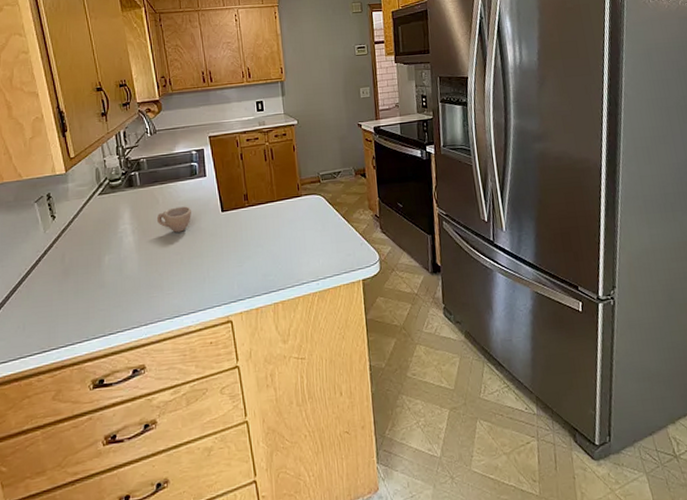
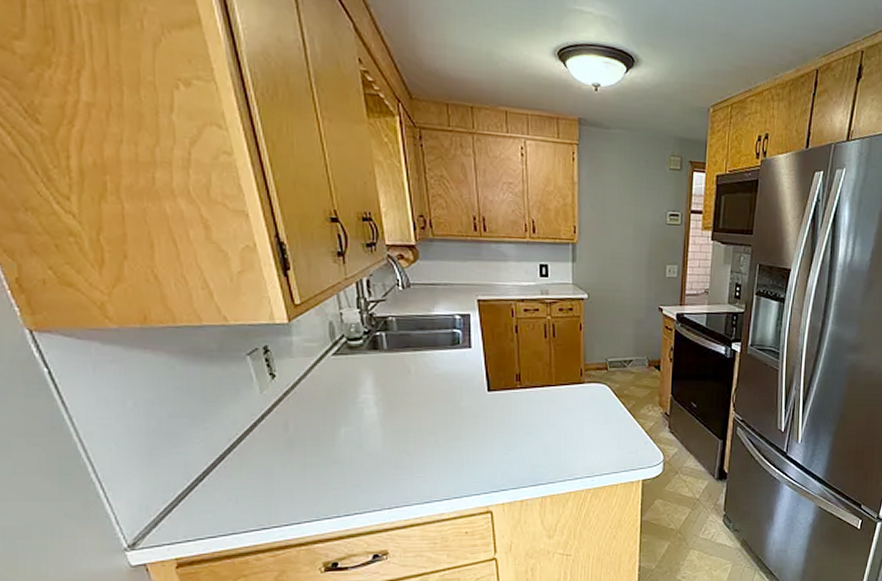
cup: present [156,206,191,233] -> none [406,380,450,409]

